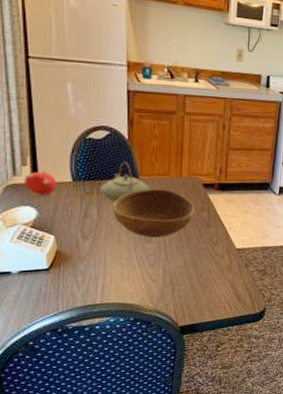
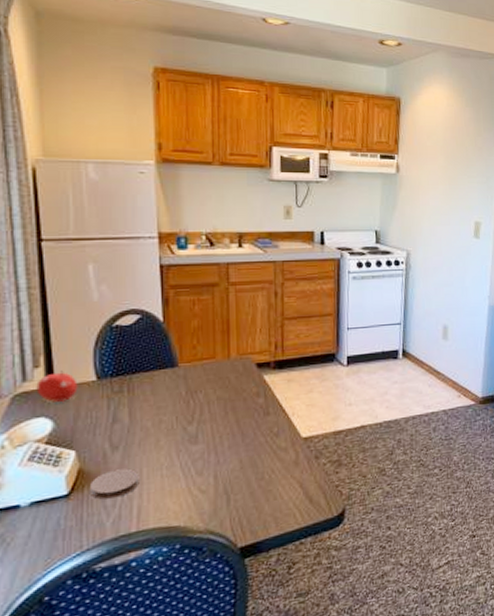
coaster: none [66,254,104,276] -> present [91,468,140,500]
teapot: present [100,162,150,202] -> none [132,349,193,399]
bowl: present [113,188,196,238] -> none [148,375,250,438]

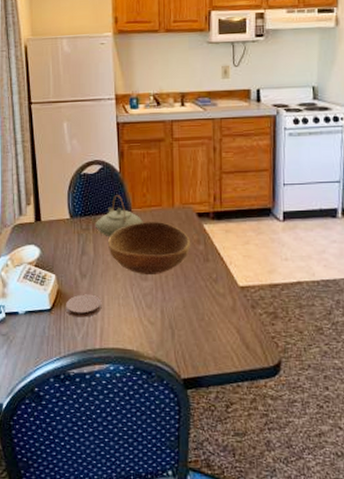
fruit: present [36,370,78,402] -> none [28,208,57,234]
teapot: none [132,349,193,399] -> present [96,195,143,237]
bowl: none [148,375,250,438] -> present [108,221,191,276]

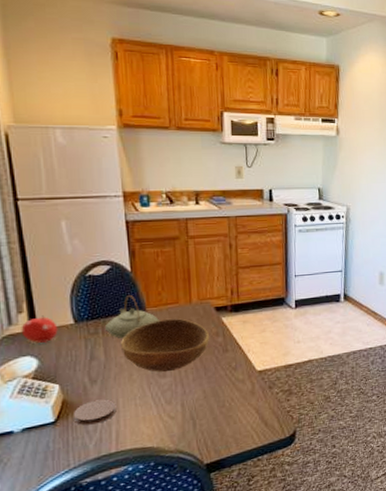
fruit: none [28,208,57,234] -> present [21,315,58,343]

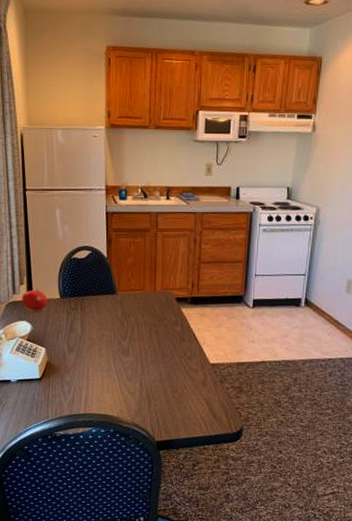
coaster: present [74,399,117,426] -> none [54,366,87,387]
teapot: present [105,295,159,339] -> none [83,279,127,317]
bowl: present [121,318,210,372] -> none [94,303,170,352]

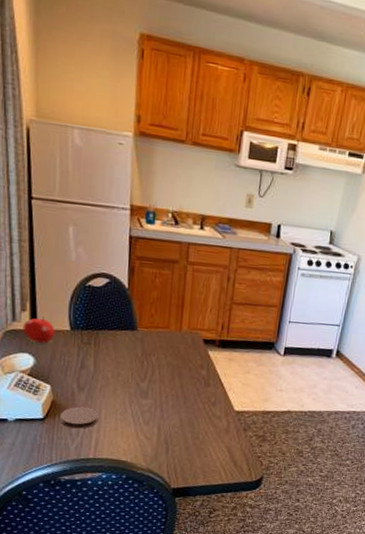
coaster: none [54,366,87,387] -> present [60,406,99,429]

